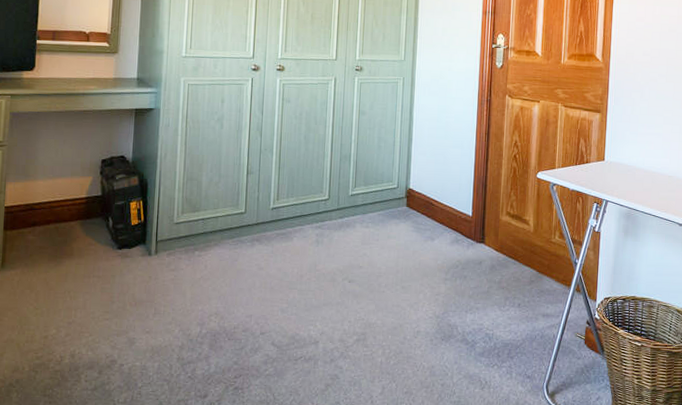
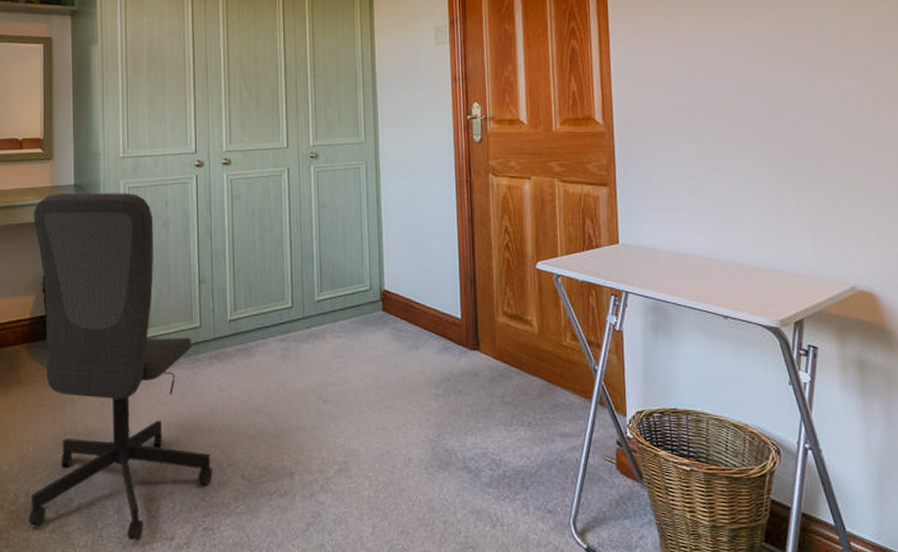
office chair: none [72,85,246,398] -> present [28,193,213,541]

